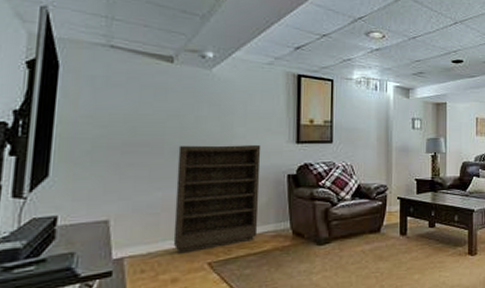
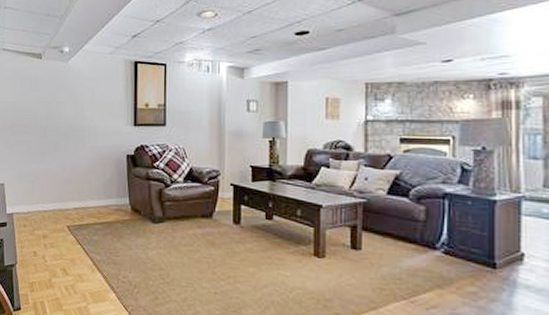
bookshelf: present [173,145,261,254] -> none [43,127,105,216]

